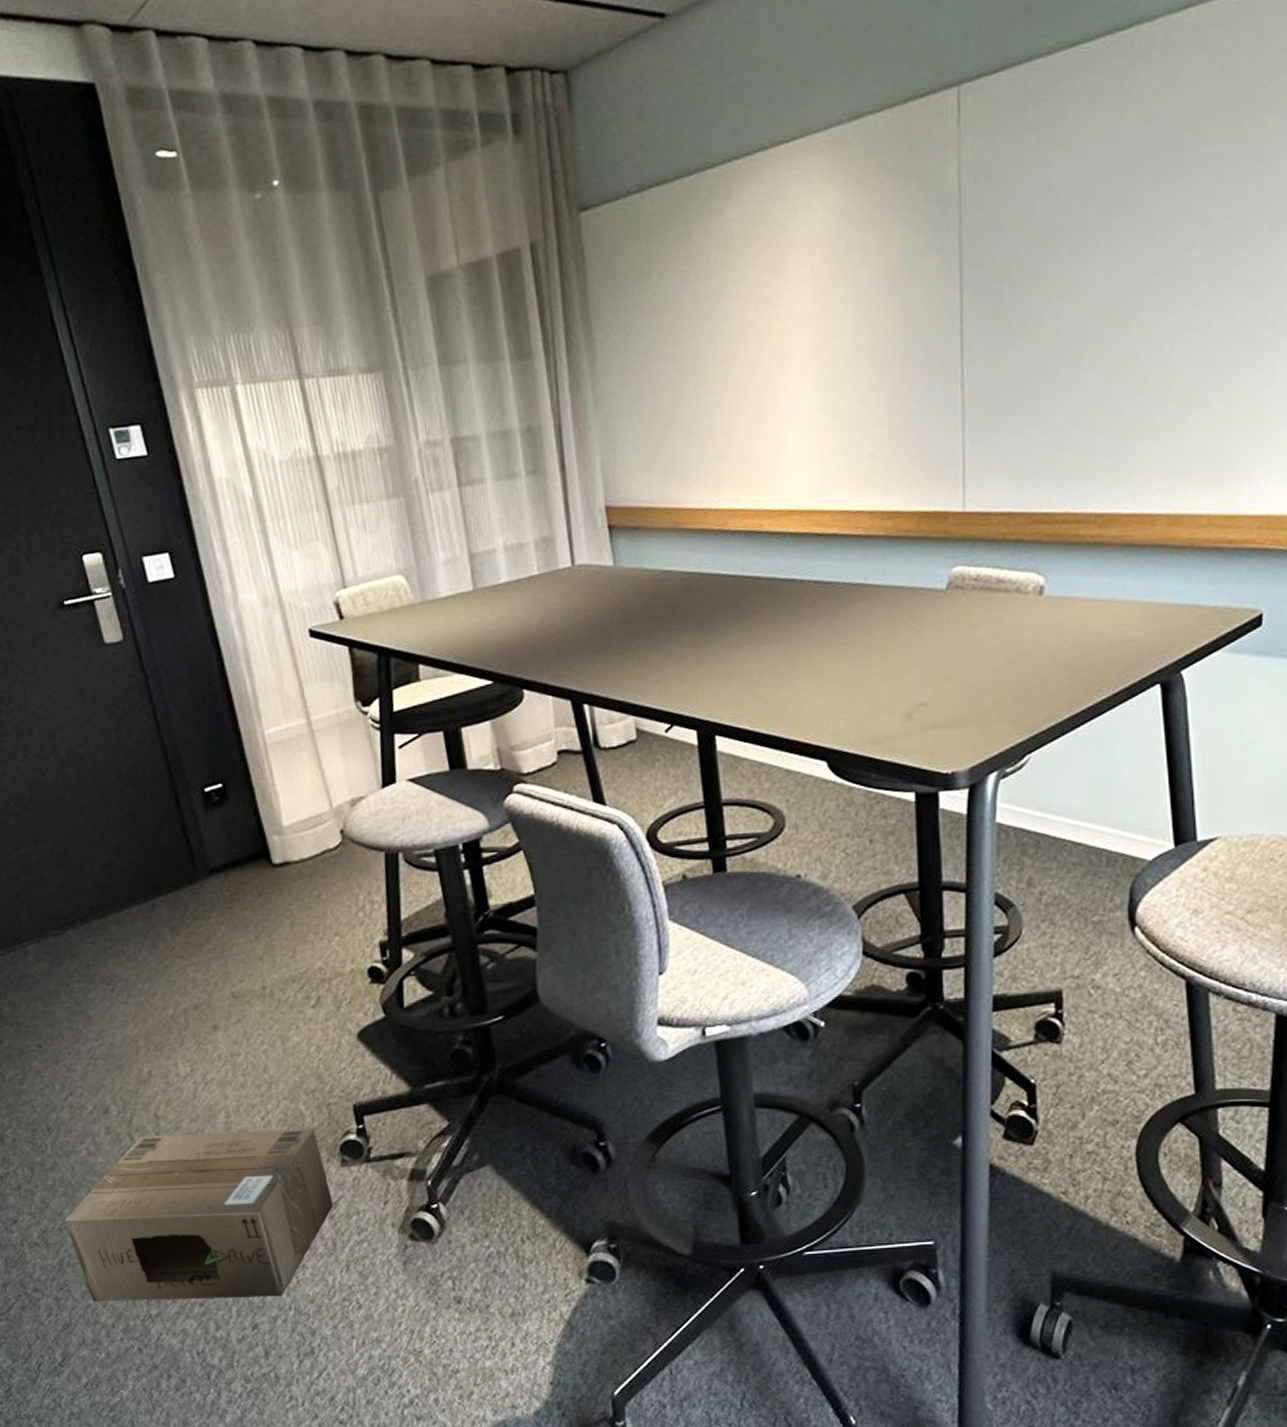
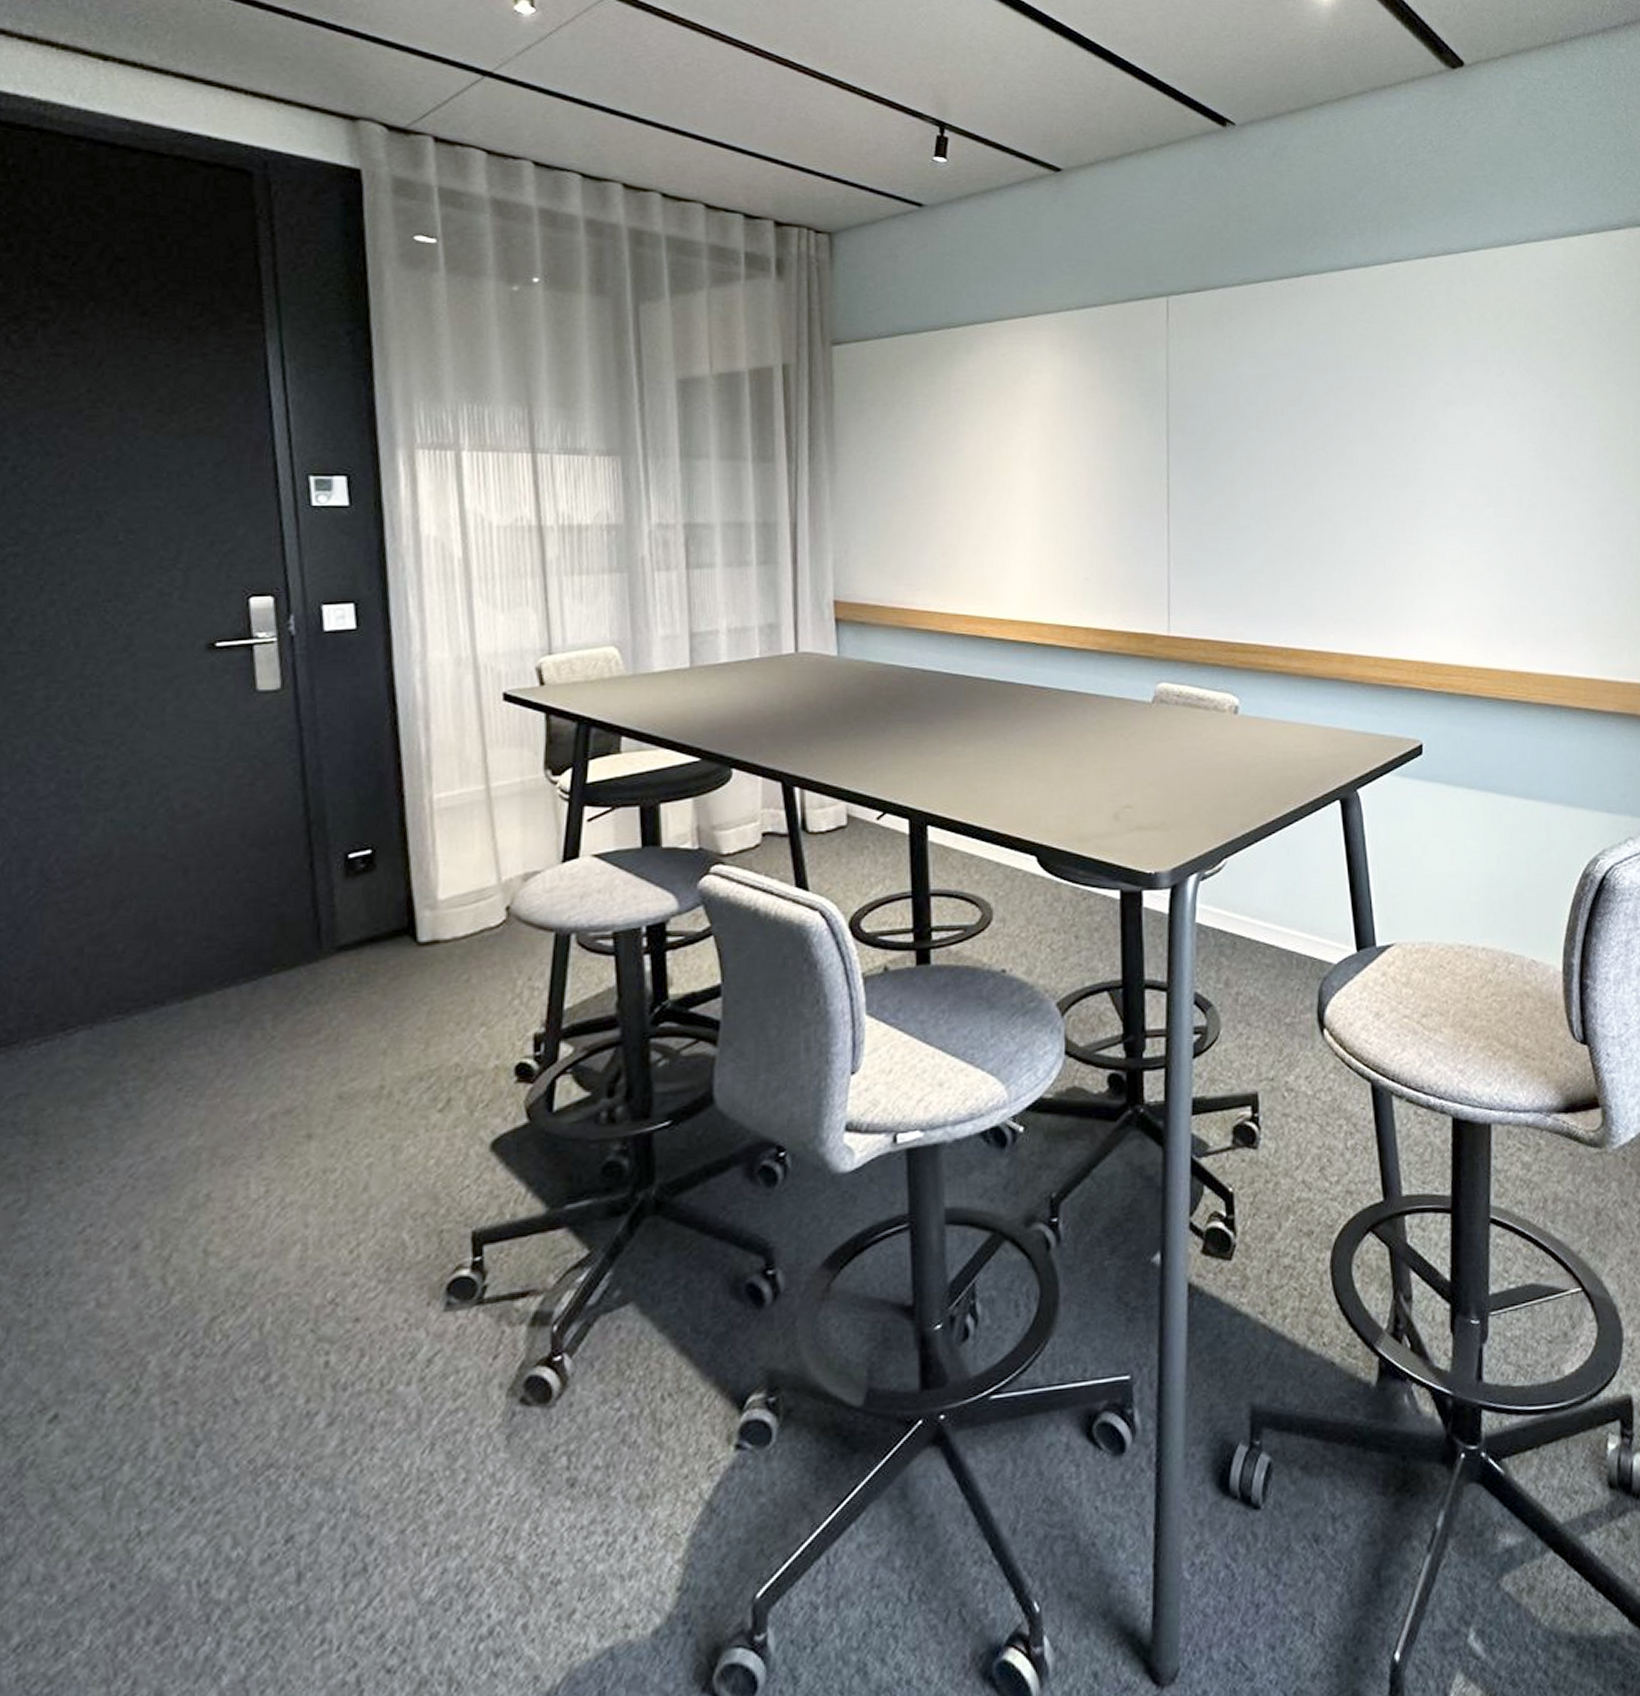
cardboard box: present [64,1128,334,1302] -> none [39,1263,427,1519]

